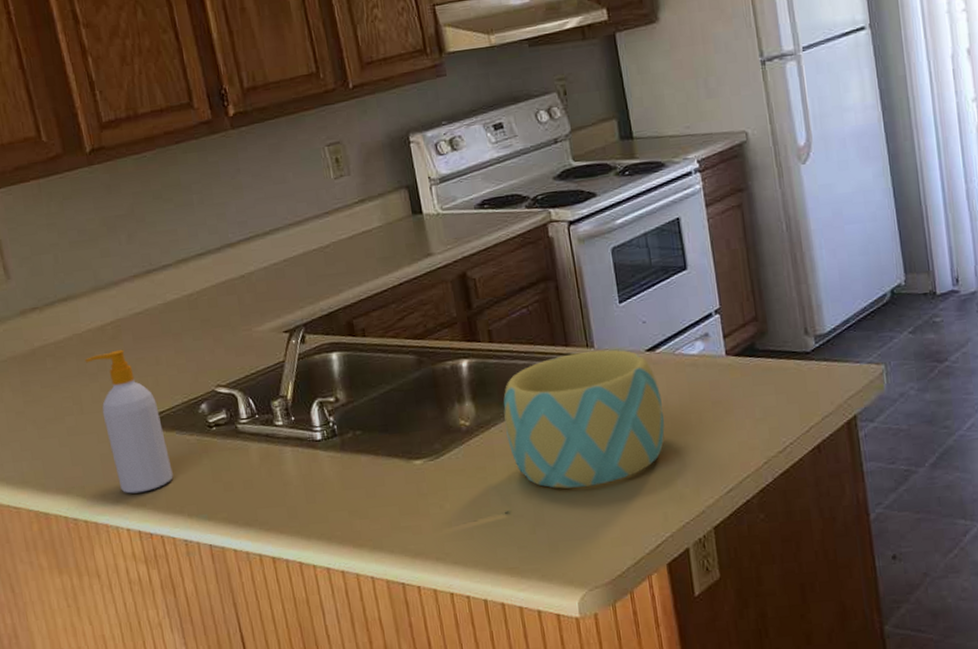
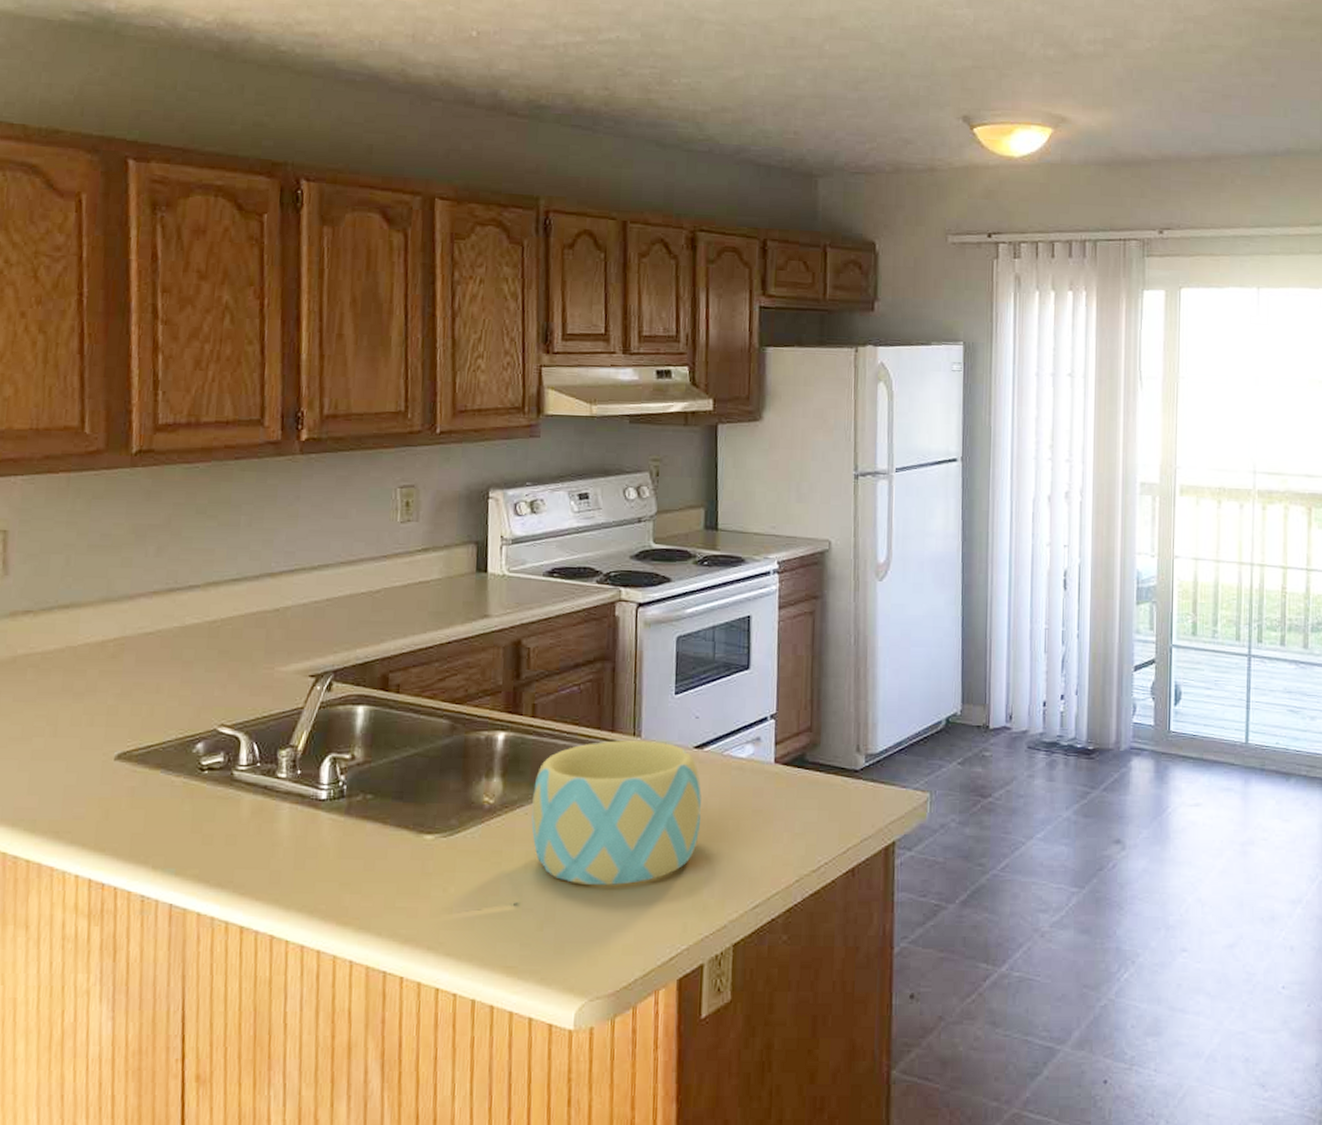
soap bottle: present [85,349,173,494] -> none [73,670,147,835]

